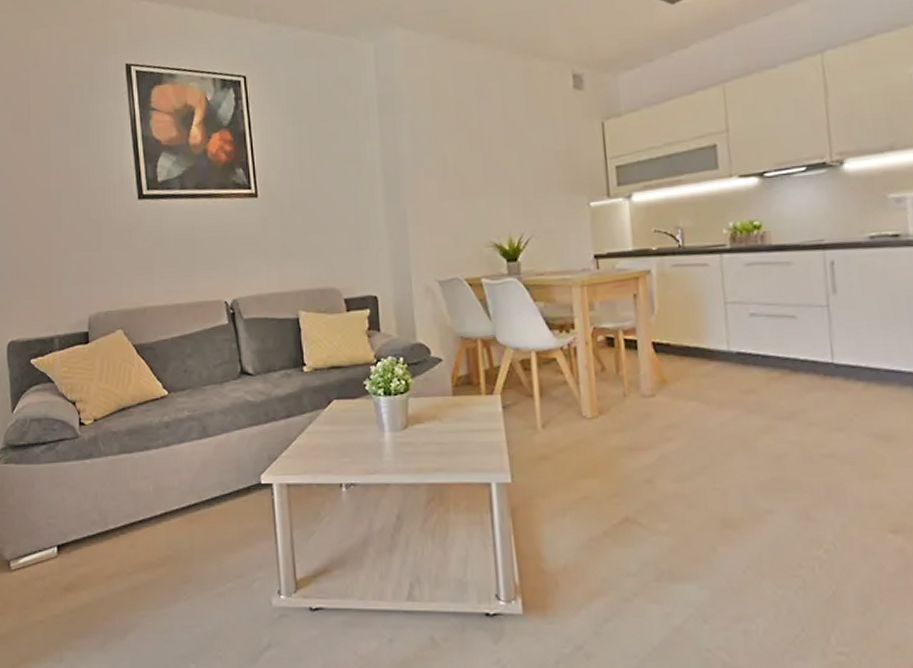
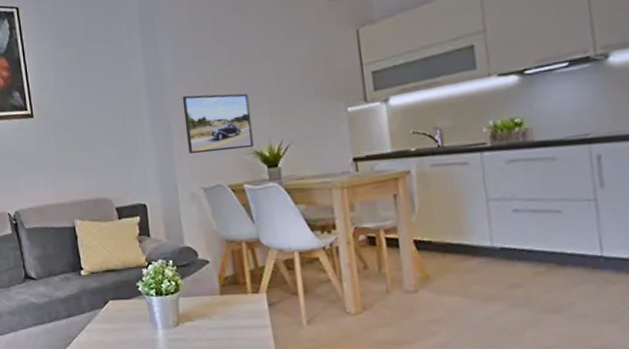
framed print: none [420,181,494,244] -> present [182,93,254,153]

